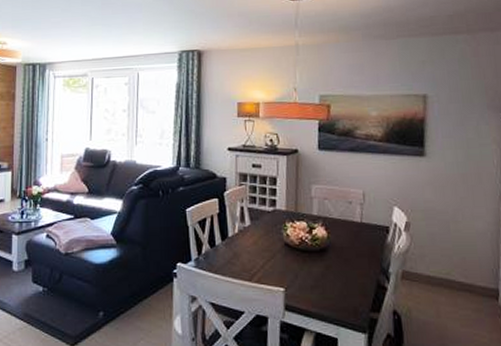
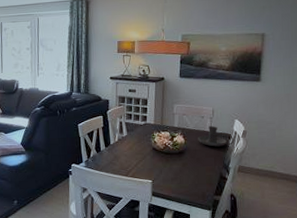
candle holder: none [345,215,395,243] -> present [198,126,235,147]

